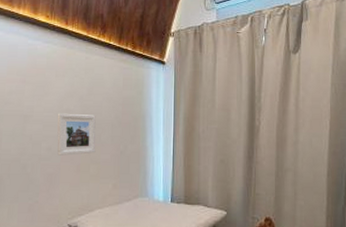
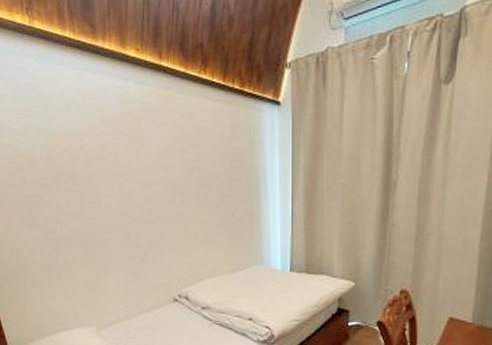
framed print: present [57,113,96,155] -> none [157,169,203,219]

